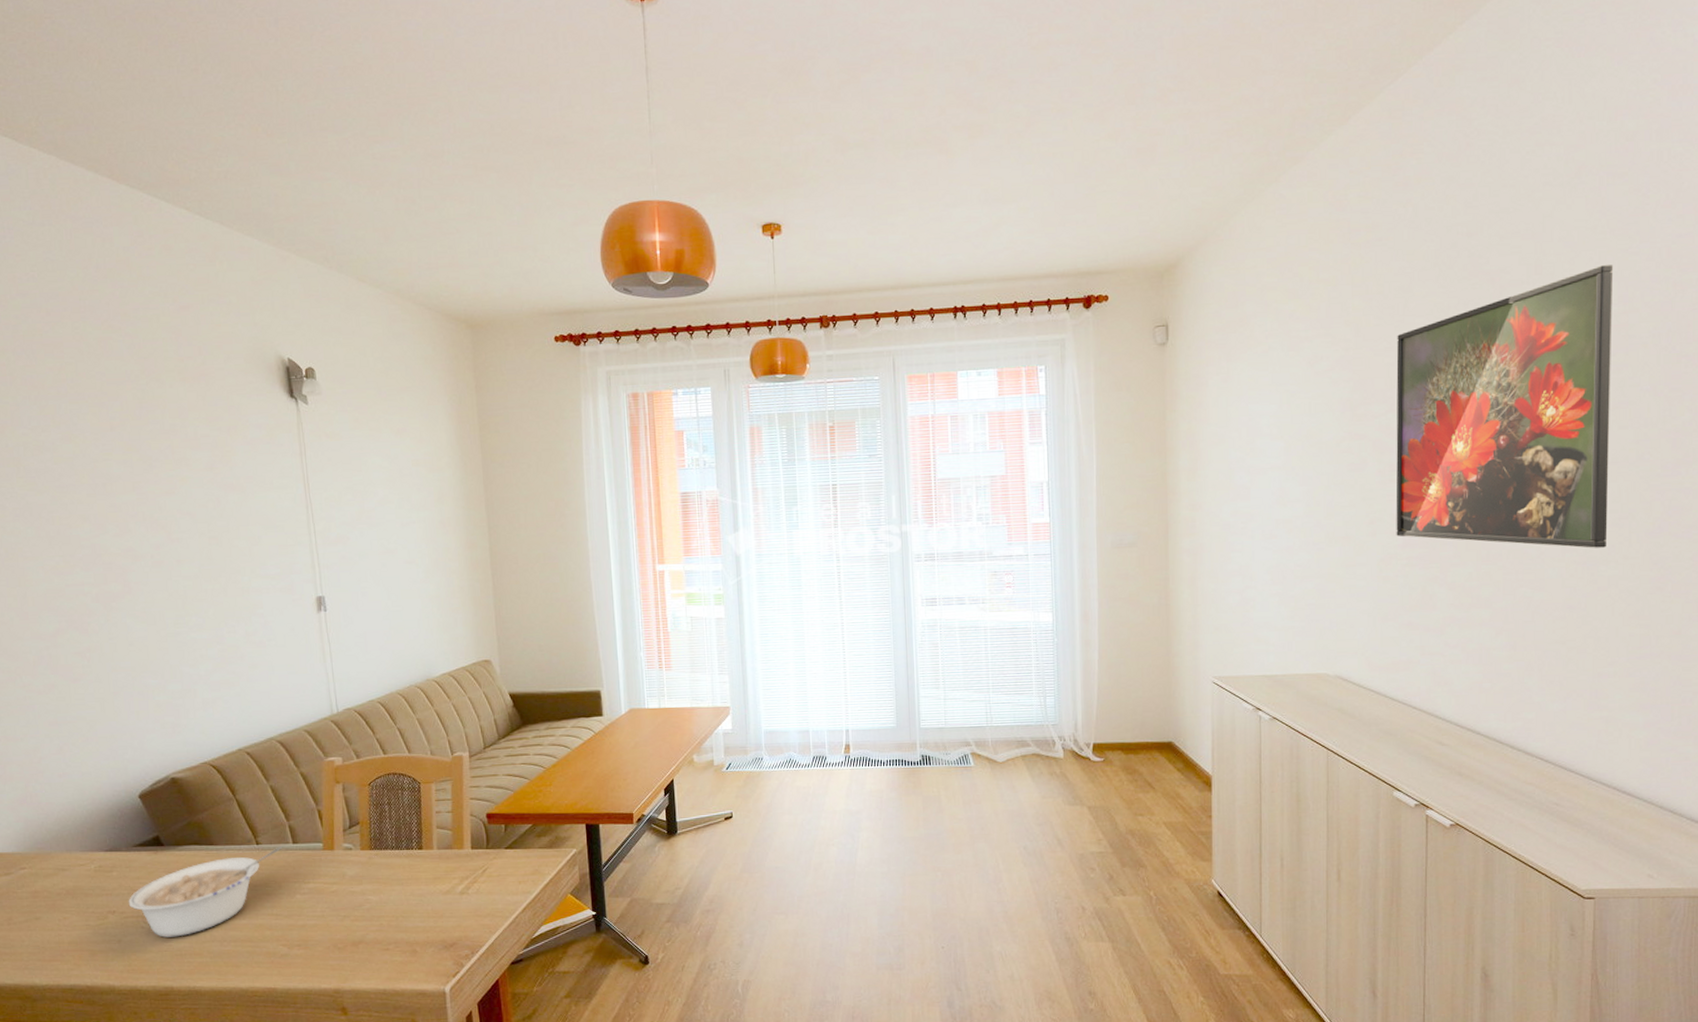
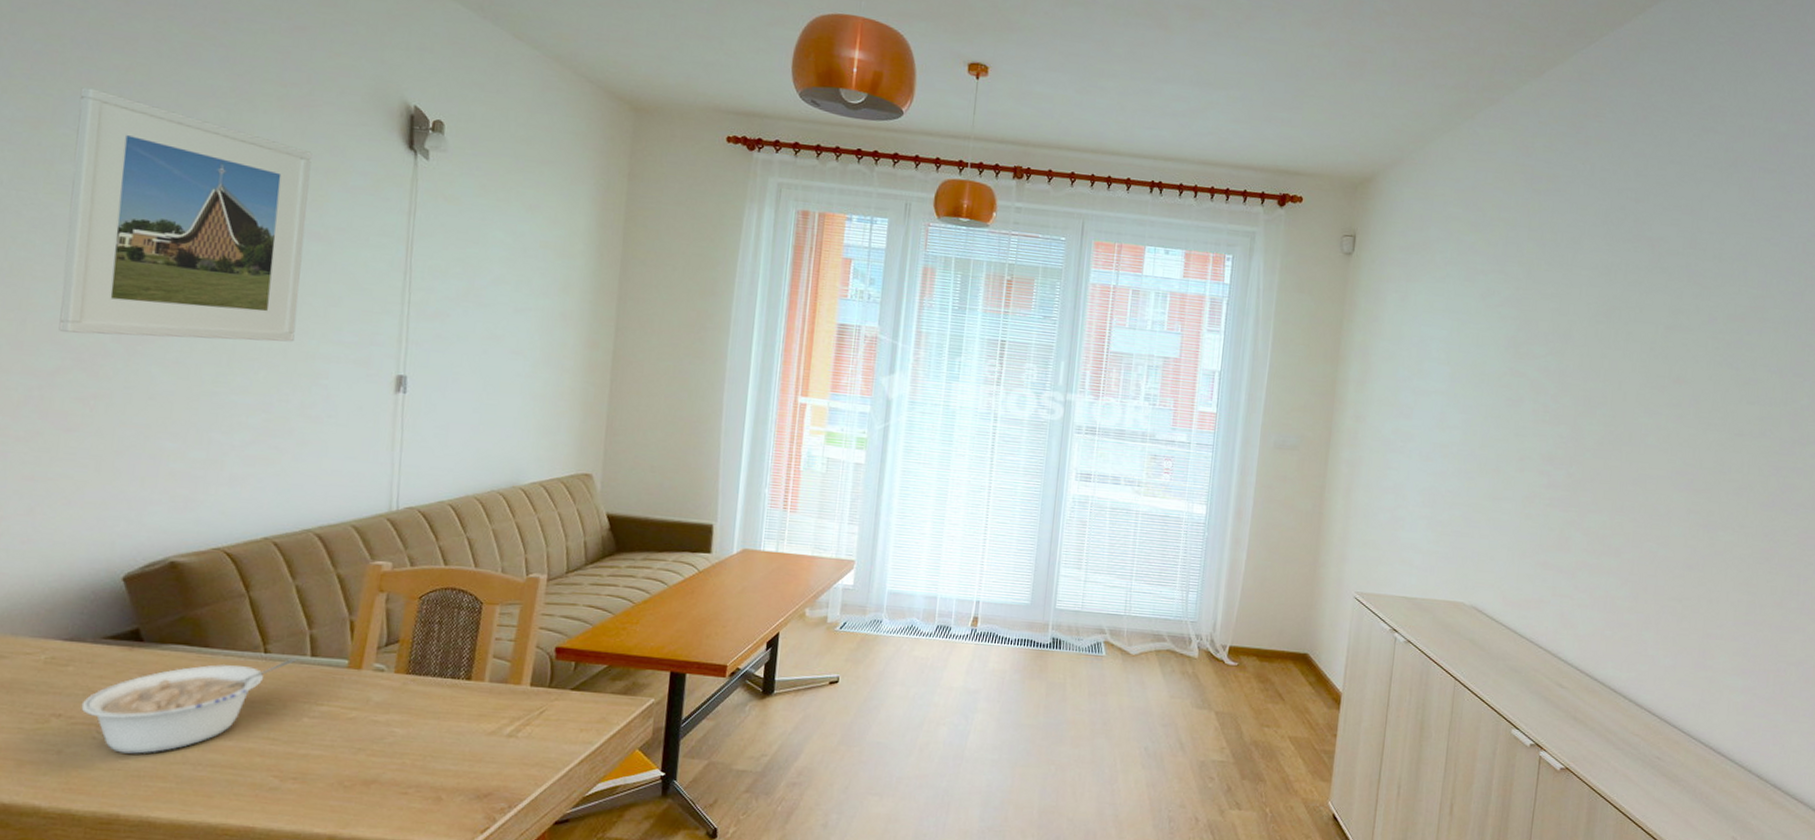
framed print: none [28,391,230,600] -> present [58,87,312,342]
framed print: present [1396,264,1614,548] -> none [1542,249,1757,514]

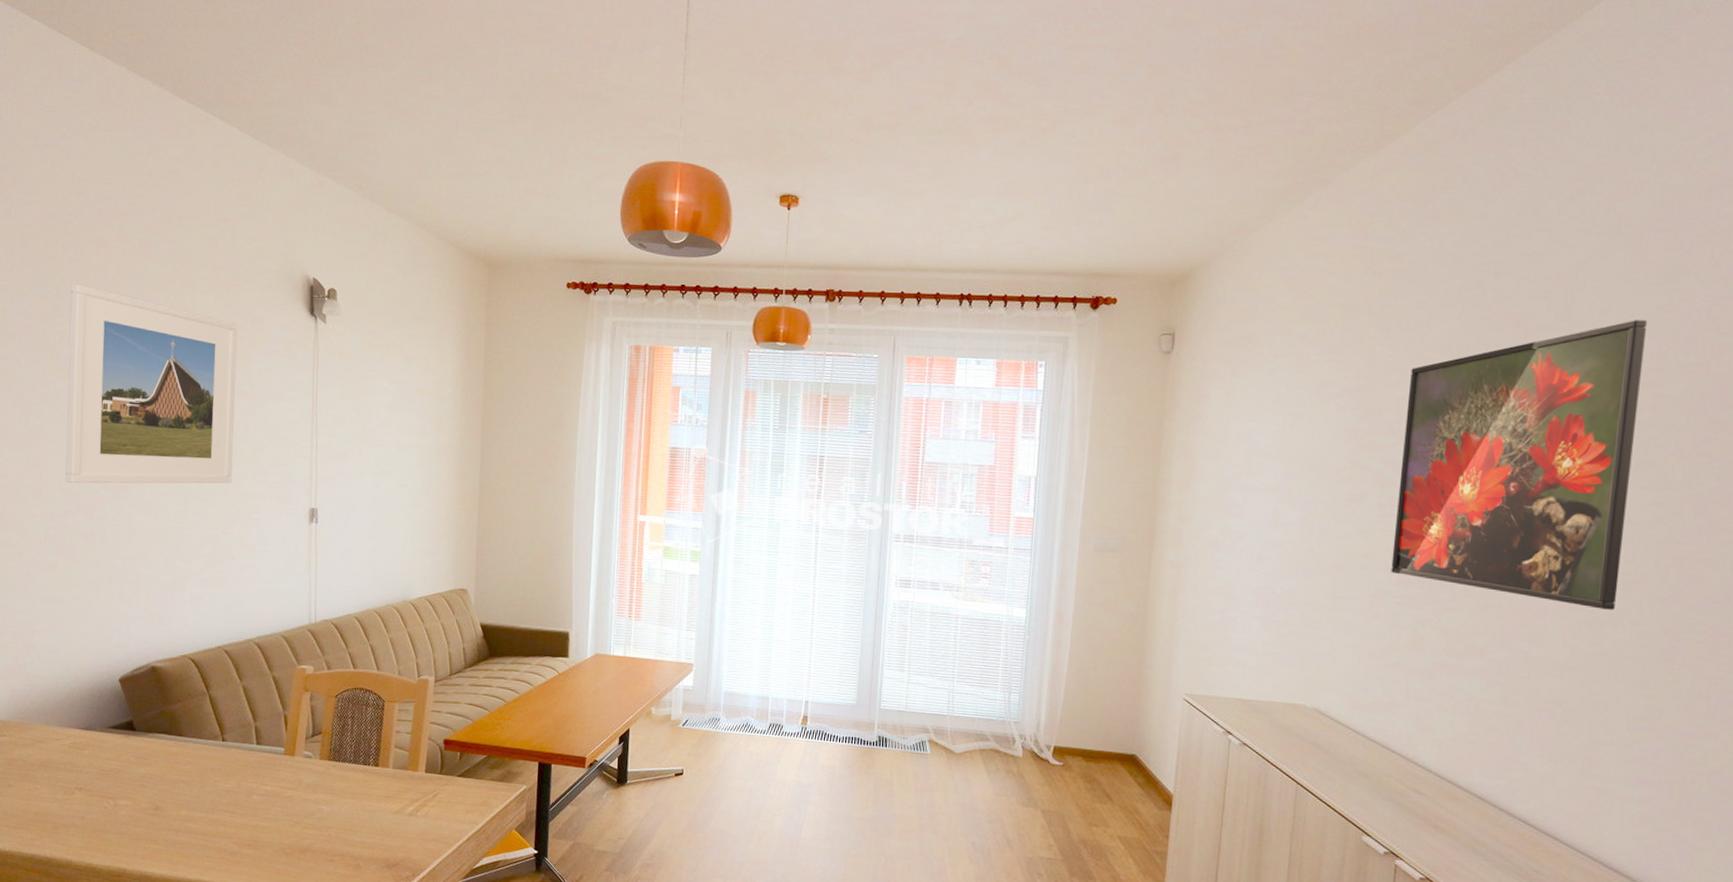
legume: present [81,658,296,754] -> none [95,746,246,821]
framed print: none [1542,249,1757,514] -> present [1391,319,1648,610]

